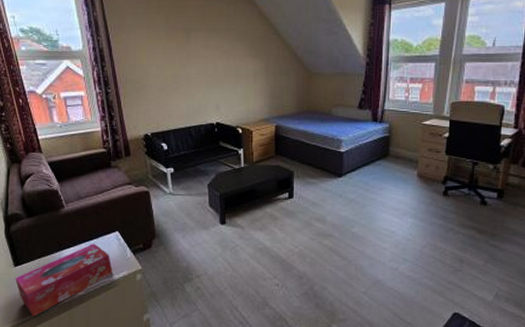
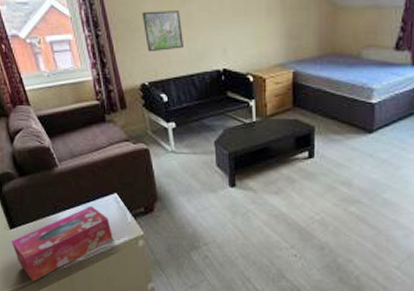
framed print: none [147,73,183,108] -> present [142,10,183,52]

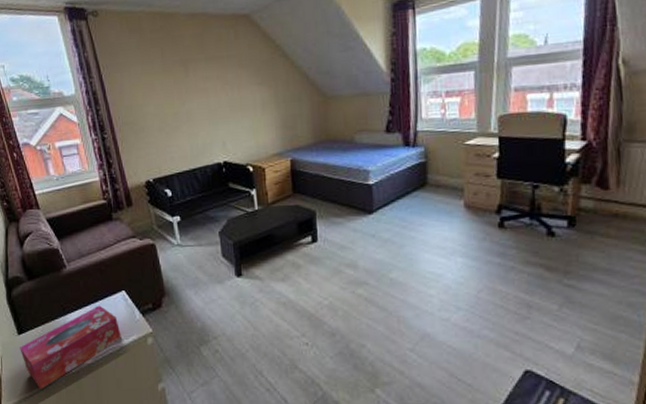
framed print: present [142,10,183,52] -> none [145,110,185,151]

